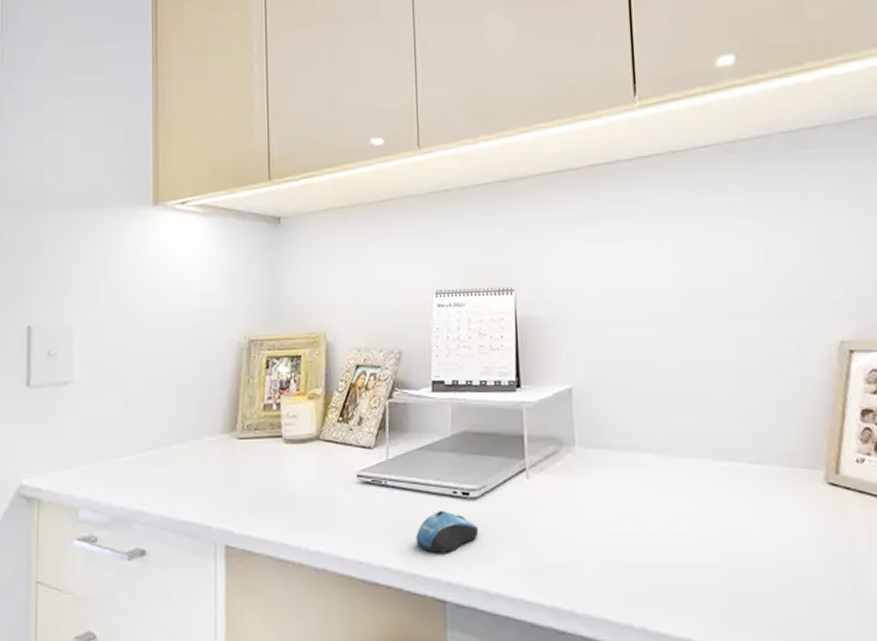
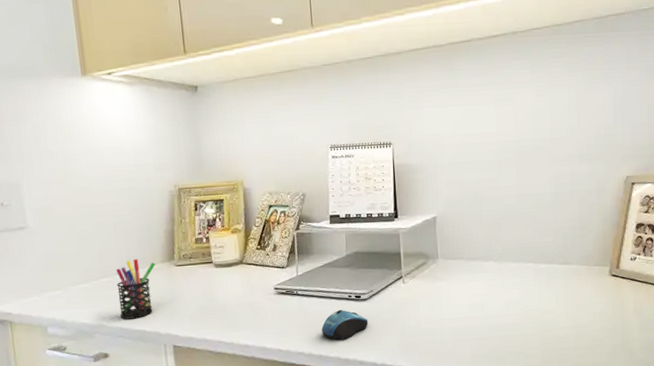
pen holder: none [166,428,214,506] -> present [116,259,156,320]

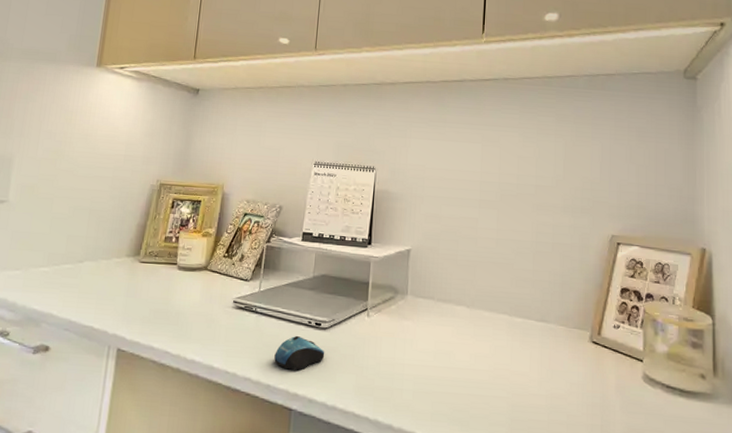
pen holder: present [116,259,156,320] -> none [72,249,120,313]

